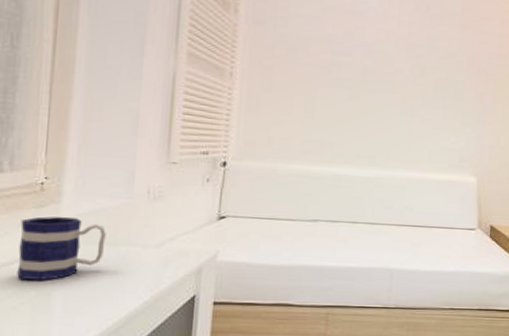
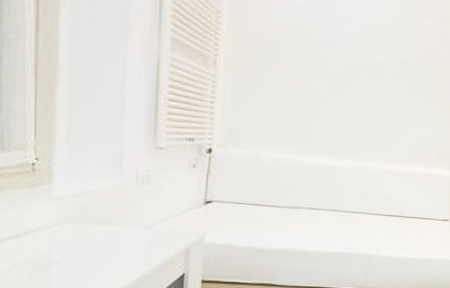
mug: present [17,216,106,281] -> none [14,196,98,257]

